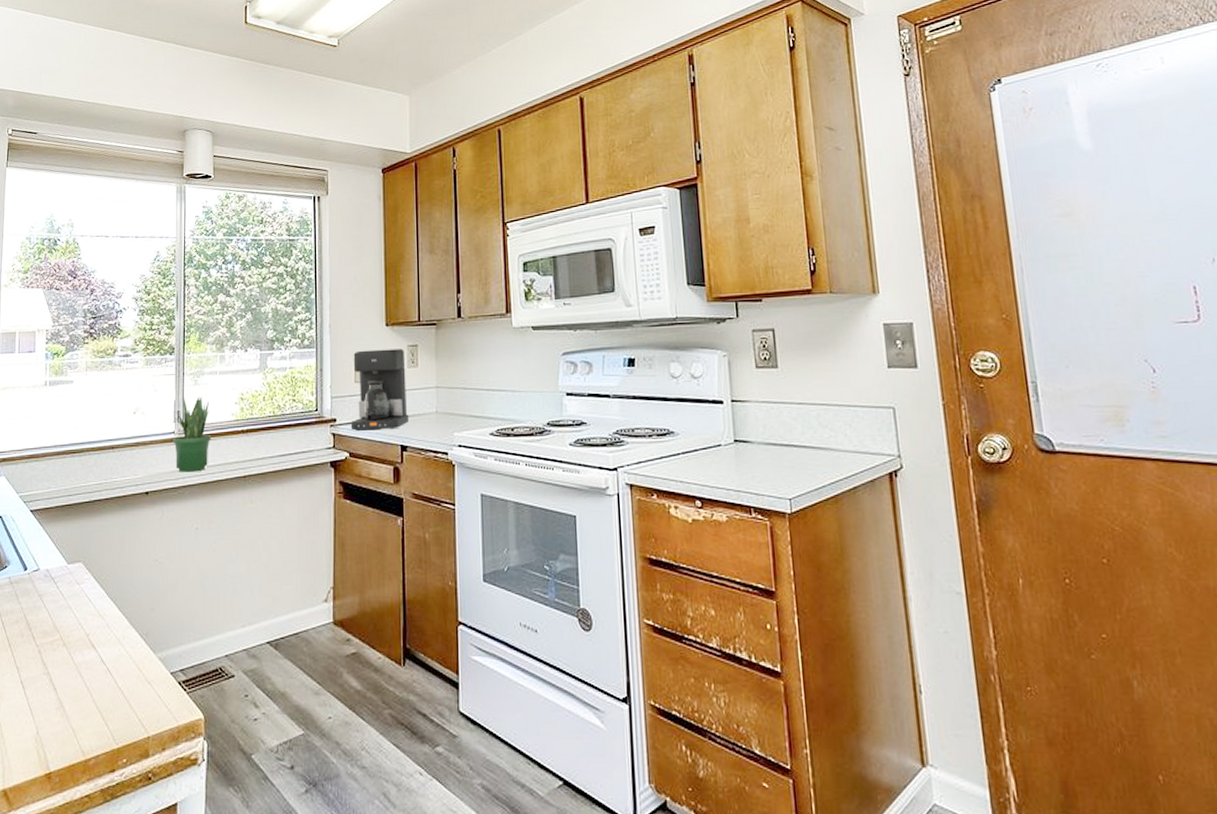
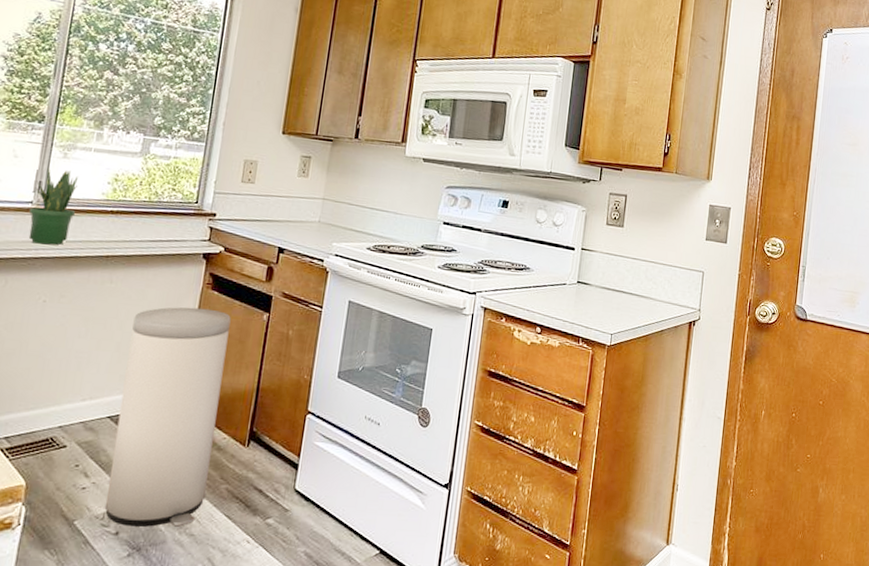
pedal bin: none [277,519,371,759] -> present [105,307,231,527]
coffee maker: present [350,348,410,431] -> none [230,152,297,232]

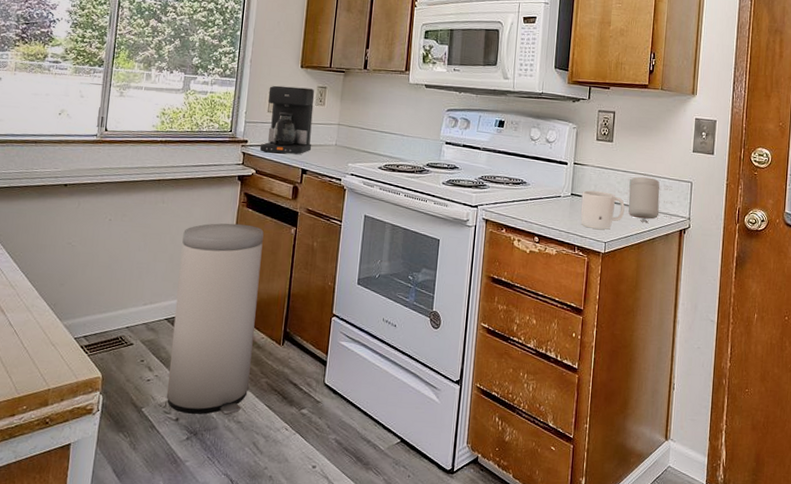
planter: present [28,168,79,245] -> none [95,105,133,172]
coffee maker: none [230,152,297,232] -> present [259,85,315,155]
mug: none [586,278,634,320] -> present [580,190,626,230]
canister: none [627,261,684,314] -> present [618,173,673,223]

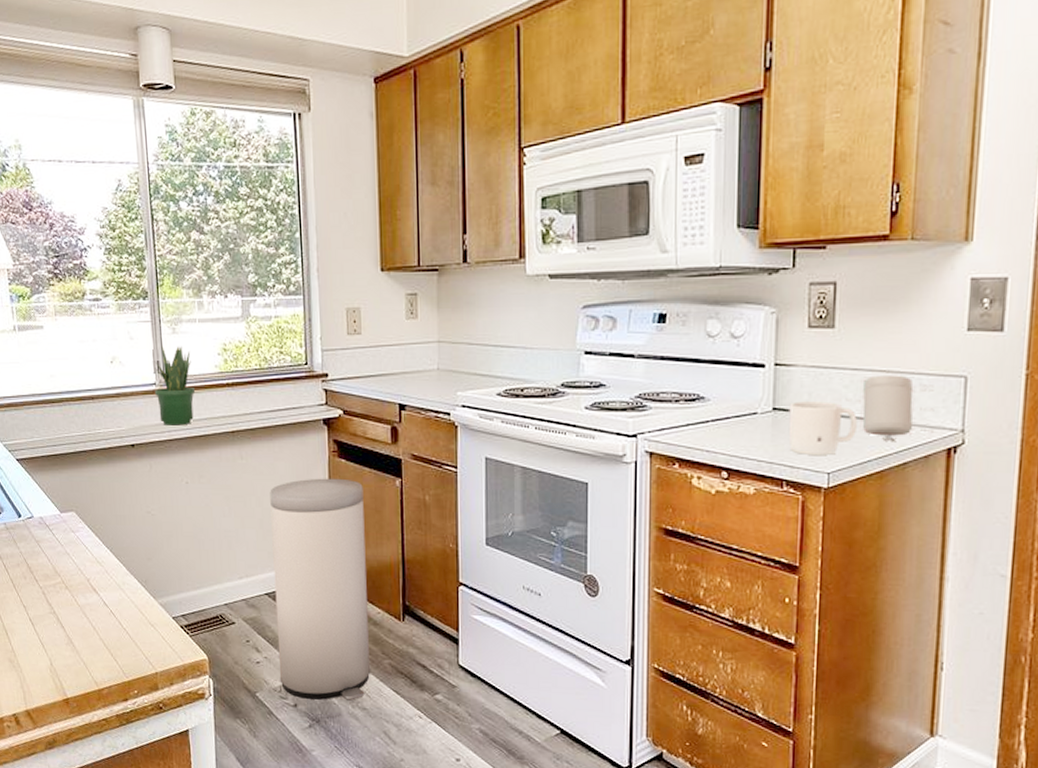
planter: none [95,105,133,172] -> present [154,346,196,426]
coffee maker: present [259,85,315,155] -> none [343,297,408,387]

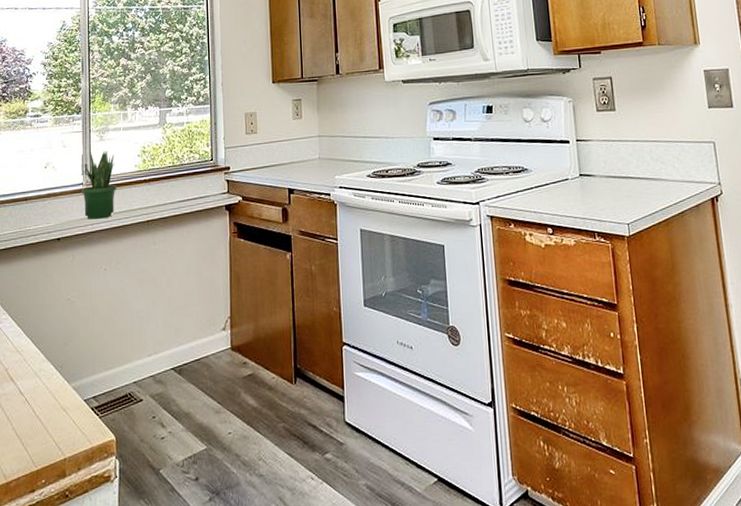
pedal bin: present [270,478,371,701] -> none [178,256,267,471]
mug: present [788,401,858,455] -> none [591,167,644,210]
canister: present [845,370,935,441] -> none [631,140,699,195]

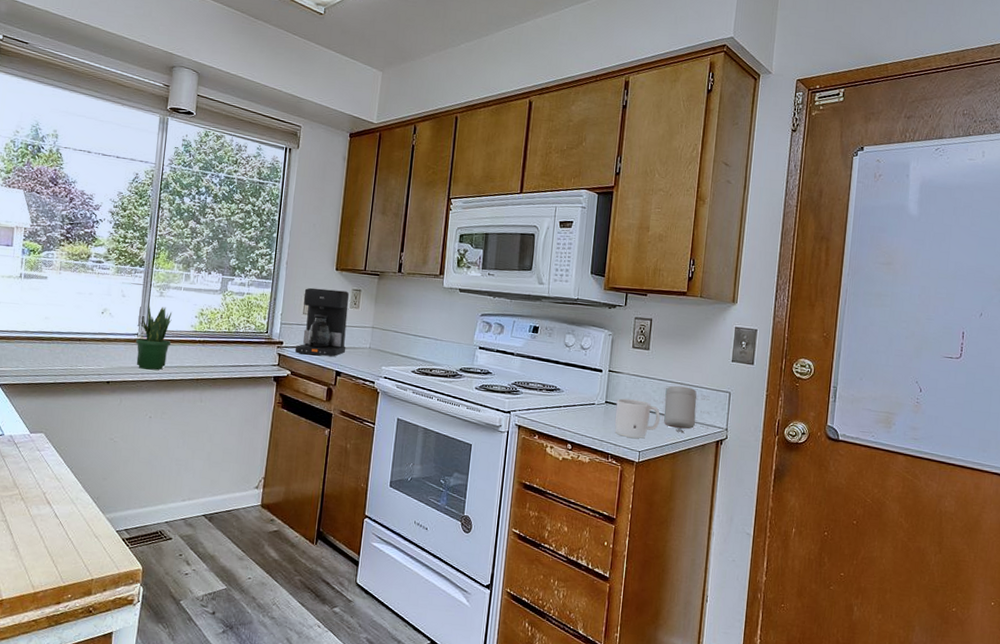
coffee maker: none [242,103,296,177] -> present [294,287,349,357]
mug: none [591,167,644,210] -> present [614,398,661,439]
canister: none [631,140,699,195] -> present [653,382,710,432]

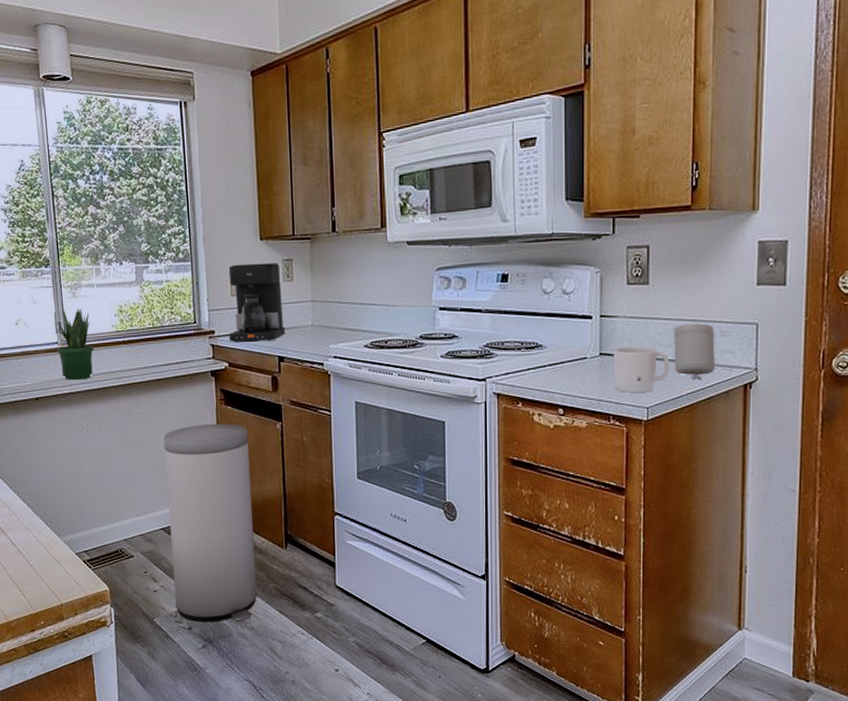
pedal bin: none [203,423,299,610] -> present [163,423,258,622]

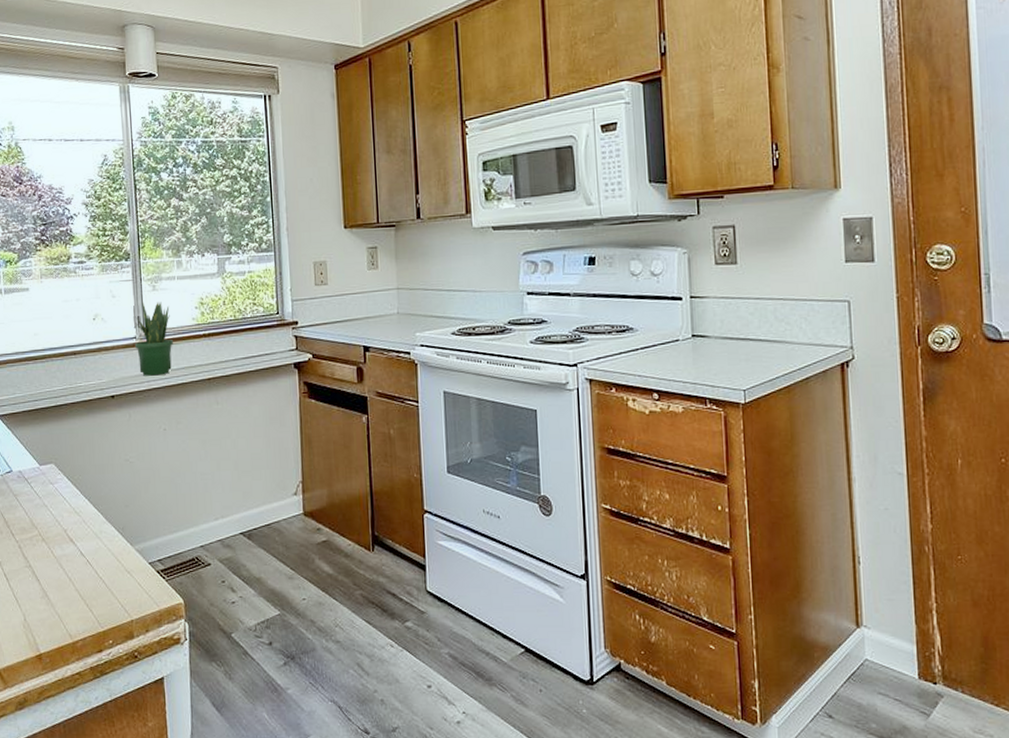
pedal bin: present [163,423,258,622] -> none [244,417,343,636]
coffee maker: present [228,263,286,342] -> none [312,251,371,333]
mug: present [613,347,671,392] -> none [705,327,765,375]
canister: present [659,319,733,379] -> none [752,298,828,359]

